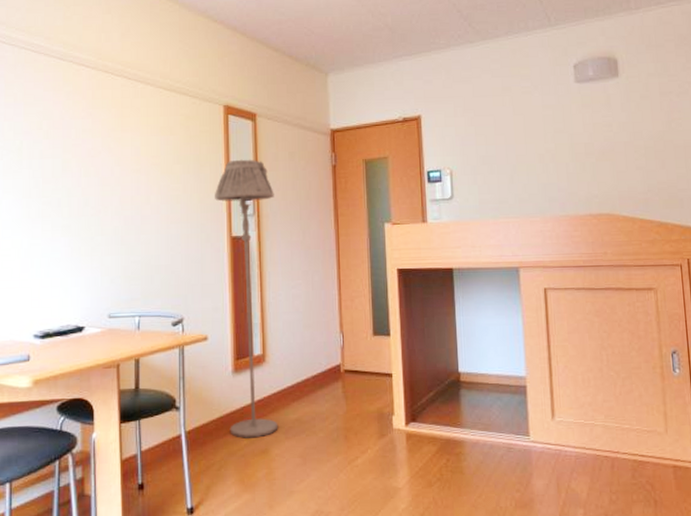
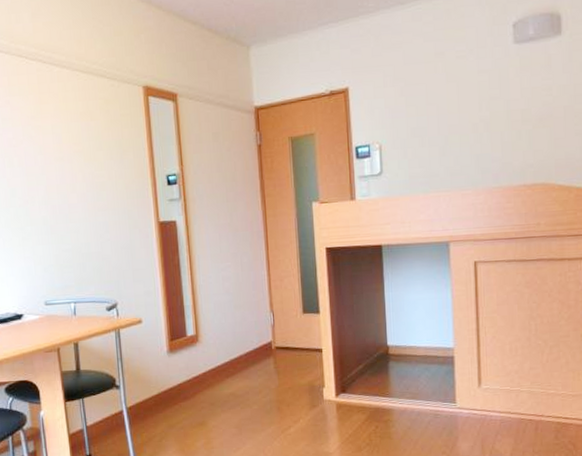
floor lamp: present [215,159,278,438] -> none [140,142,214,412]

